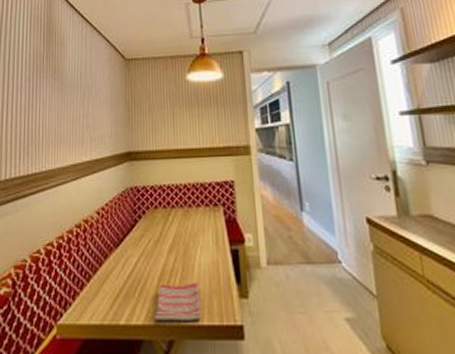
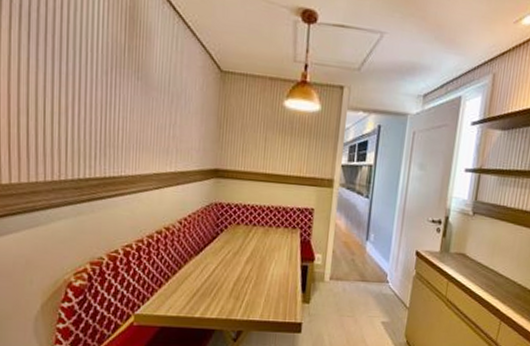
dish towel: present [154,282,201,321] -> none [227,288,269,318]

